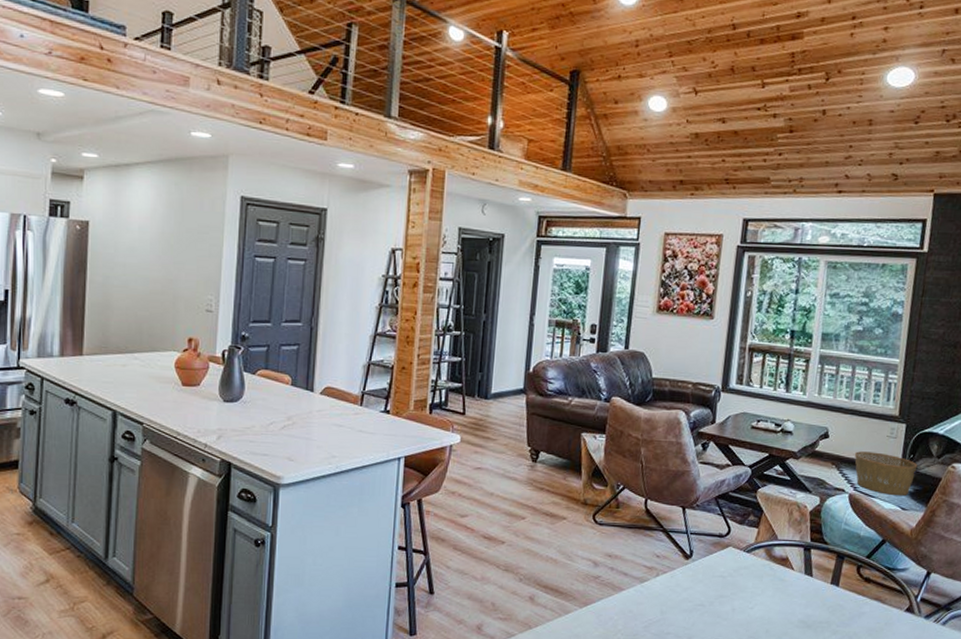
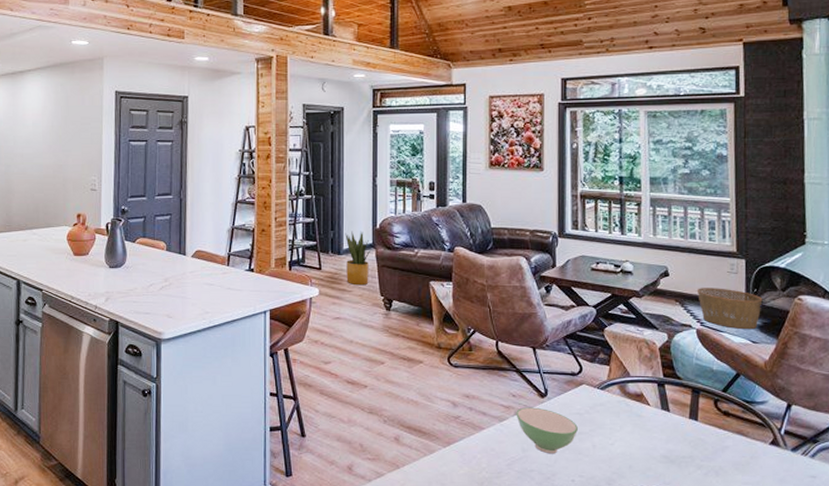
planter: none [491,373,523,434] -> present [345,231,373,286]
bowl: none [658,568,720,617] -> present [516,407,578,454]

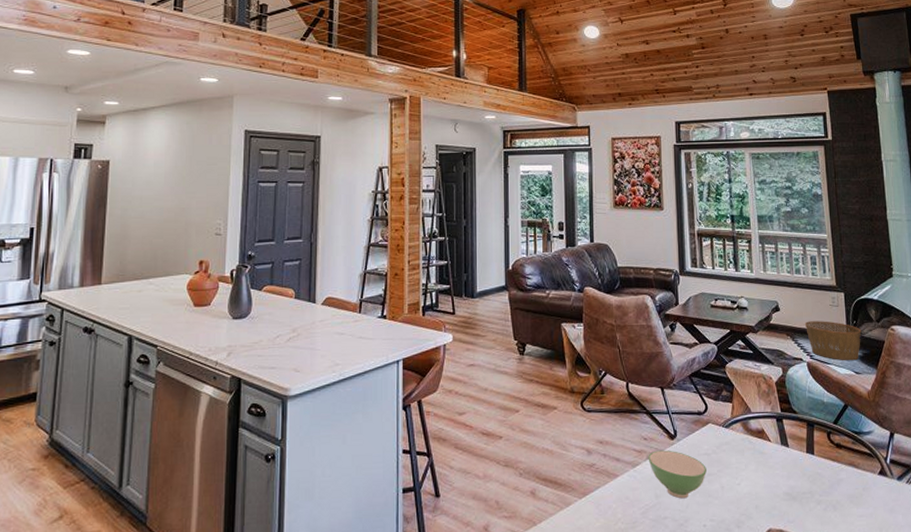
planter: present [345,231,373,286] -> none [478,273,505,330]

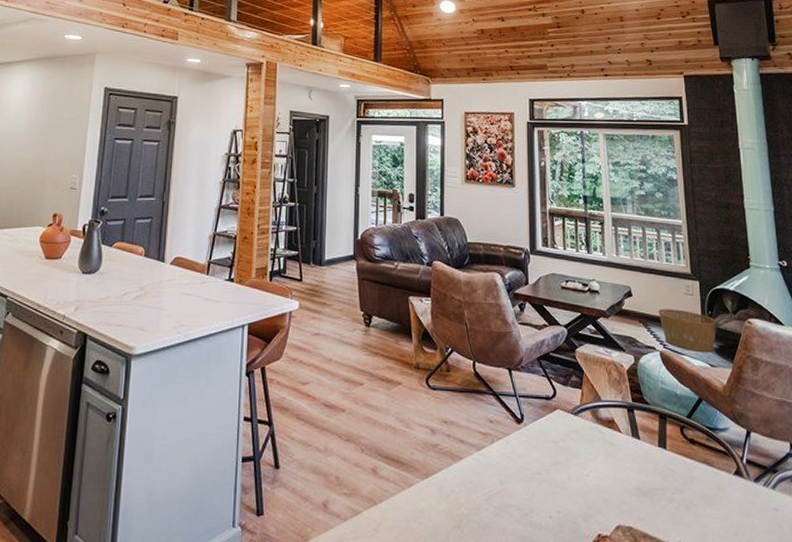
bowl: present [648,450,706,499] -> none [493,434,554,487]

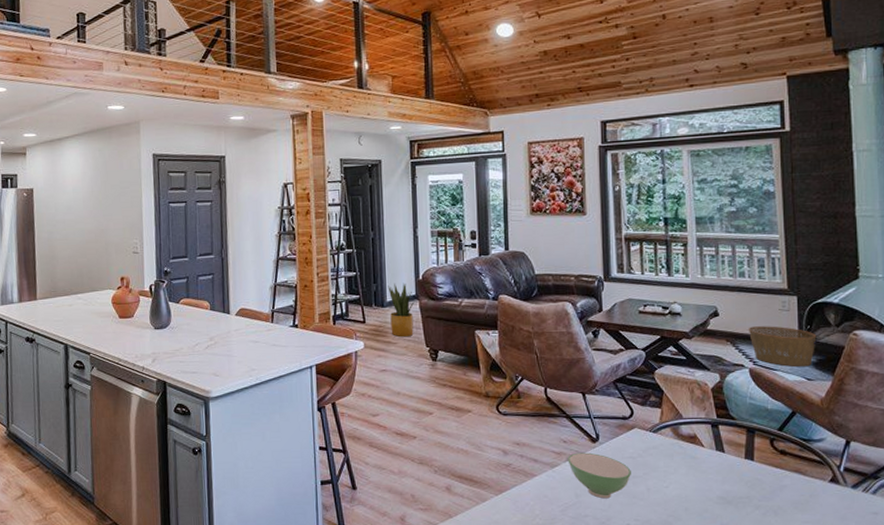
planter: none [327,241,354,299] -> present [388,283,416,338]
bowl: none [493,434,554,487] -> present [568,452,631,499]

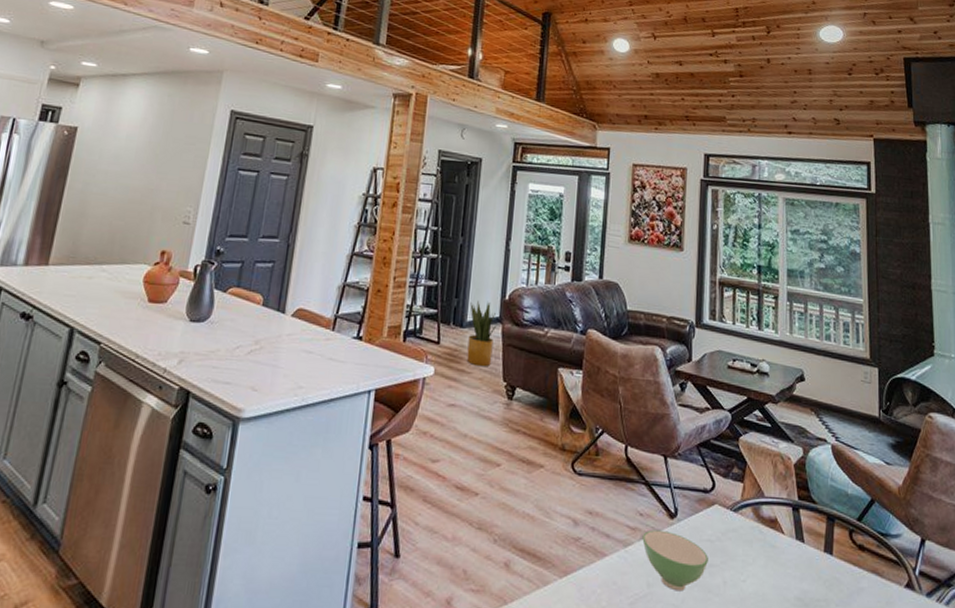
basket: present [748,326,817,367] -> none [831,397,895,449]

